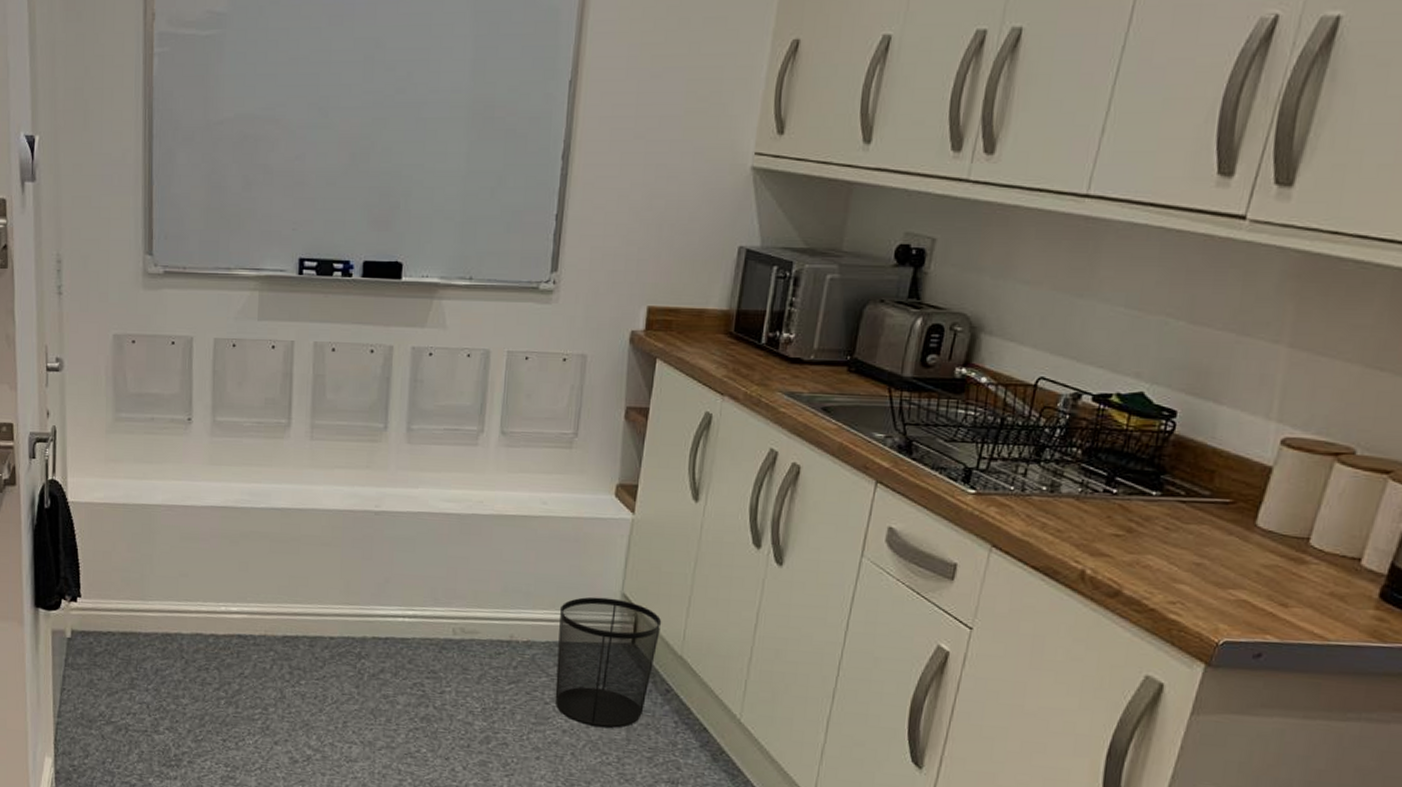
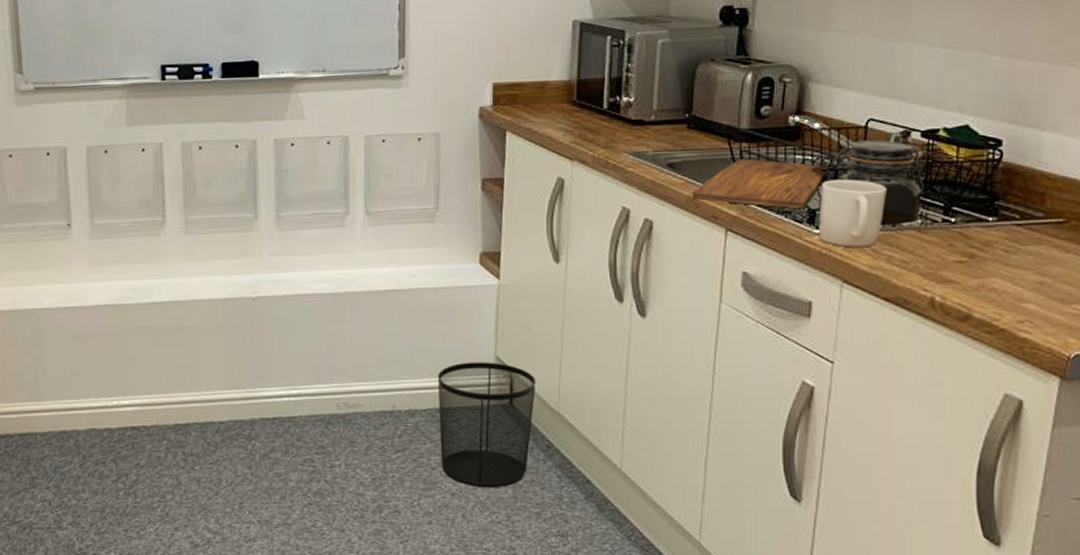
cutting board: none [844,408,993,467] -> present [692,158,830,210]
mug: none [972,438,1049,513] -> present [818,179,887,248]
jar: none [993,399,1093,491] -> present [830,140,925,226]

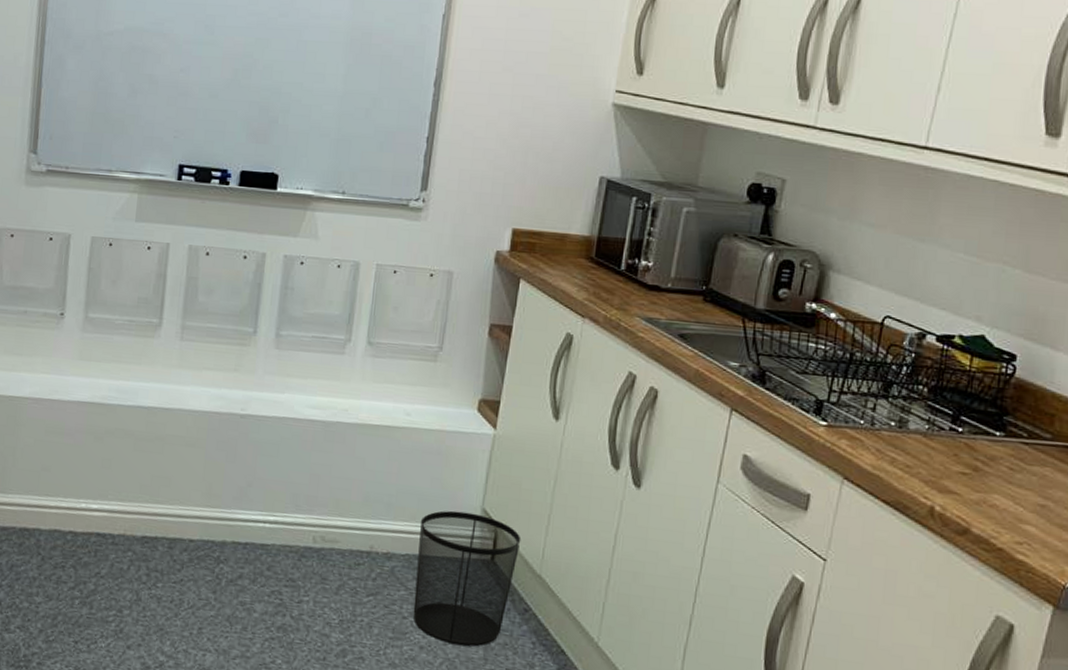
cutting board: present [692,158,830,210] -> none [700,338,843,399]
mug: present [818,179,887,248] -> none [824,372,897,447]
jar: present [830,140,925,226] -> none [843,336,938,428]

